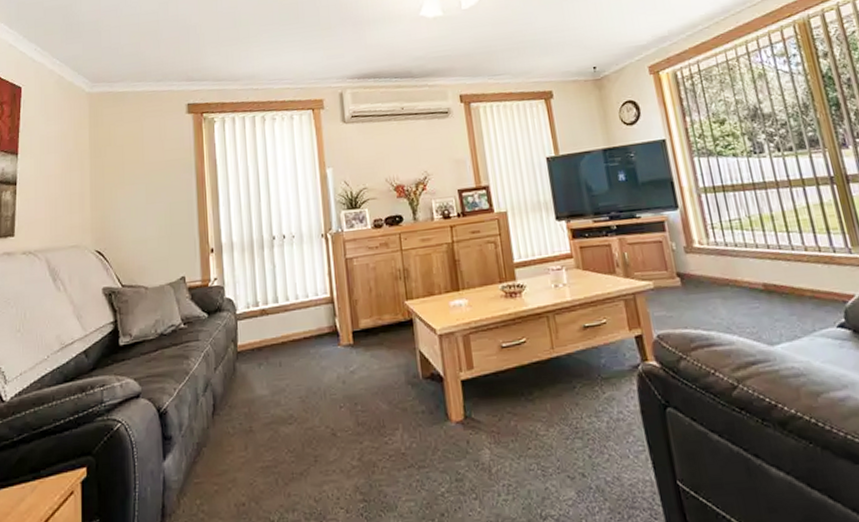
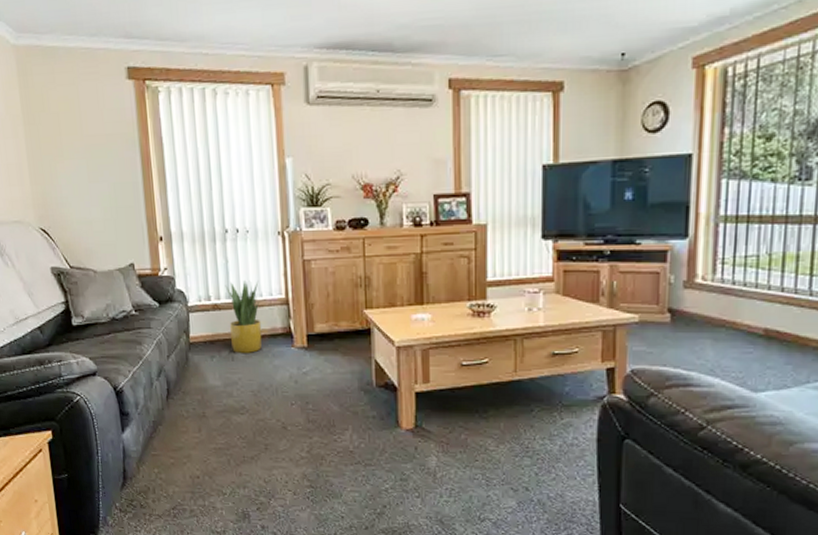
planter: none [272,282,310,359] -> present [225,280,263,354]

